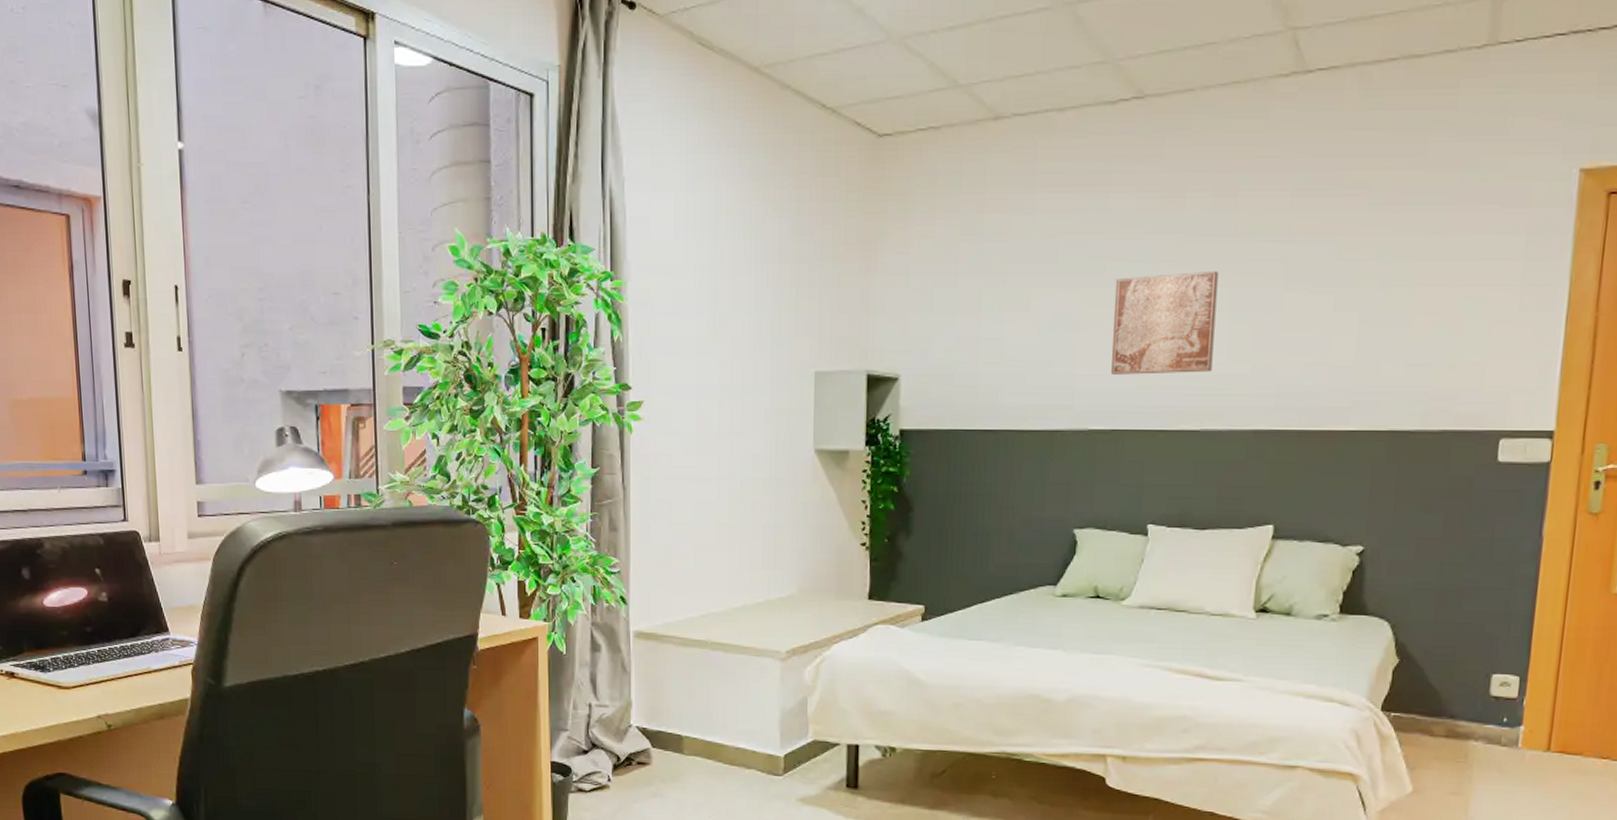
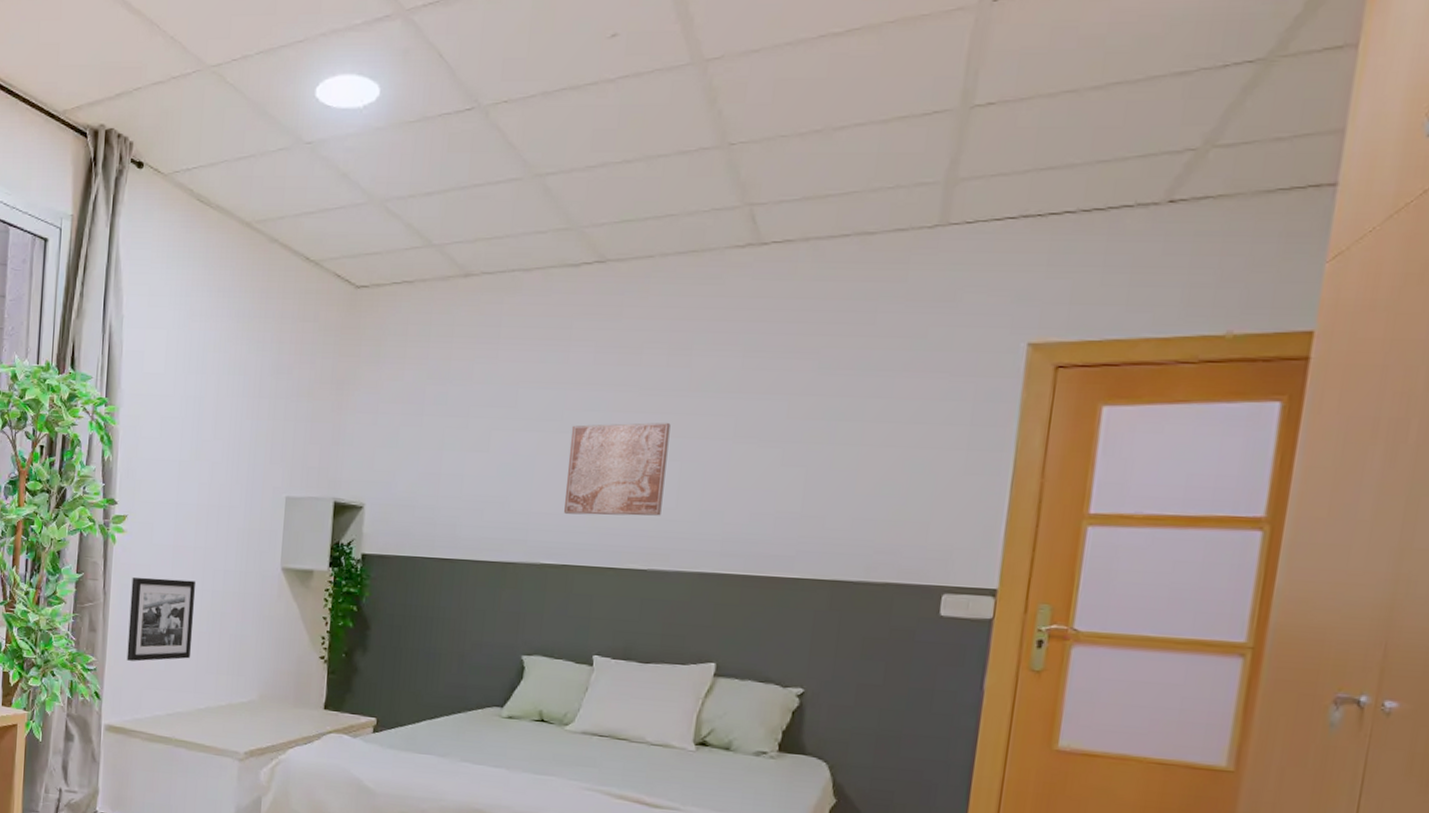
picture frame: none [653,468,722,561] -> present [126,577,195,662]

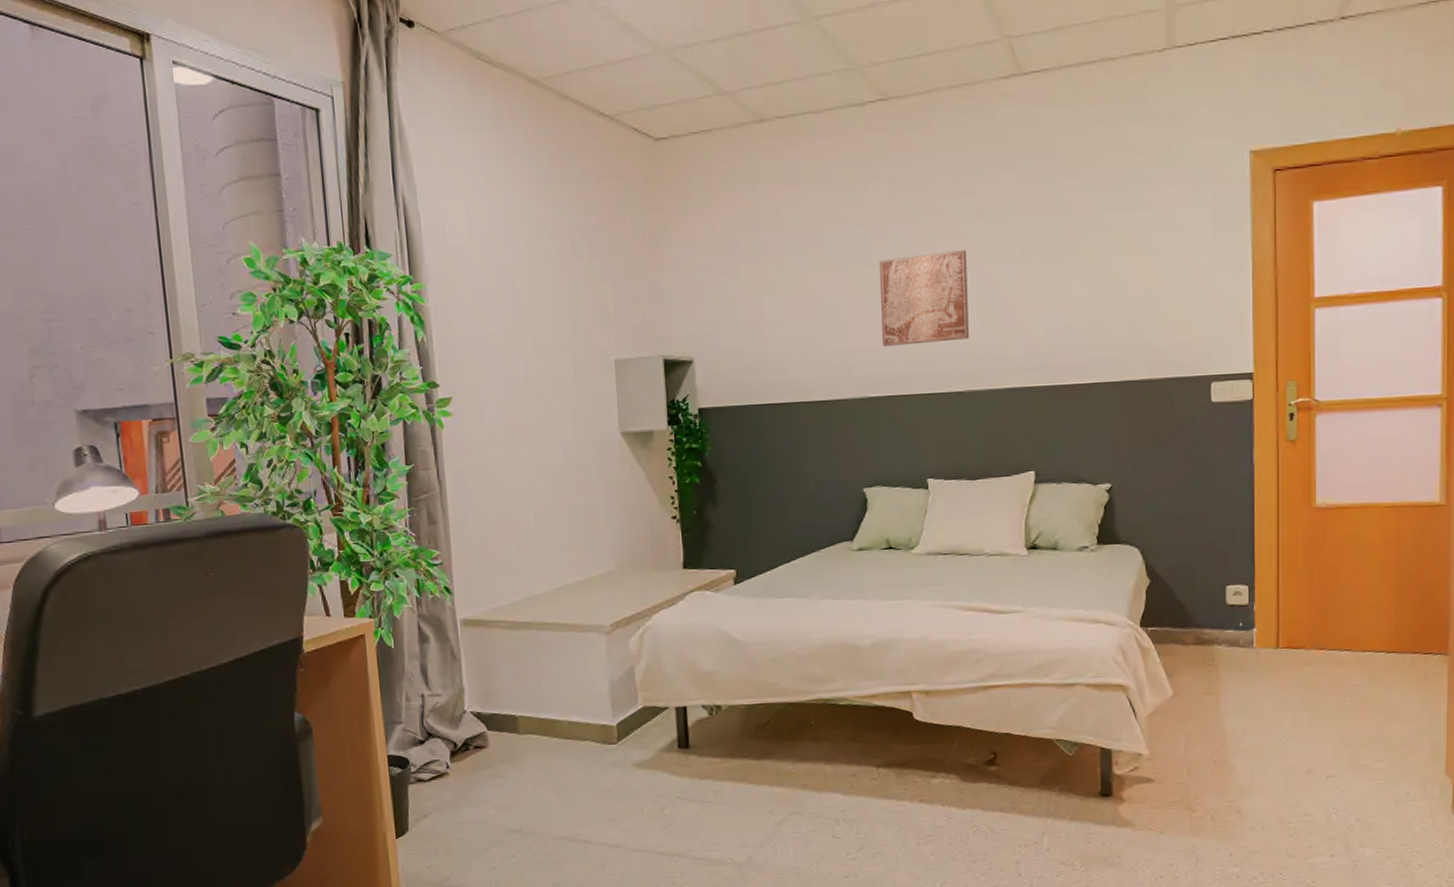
picture frame: present [126,577,195,662] -> none [467,457,540,549]

